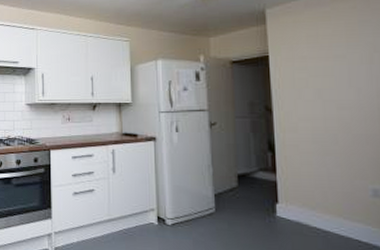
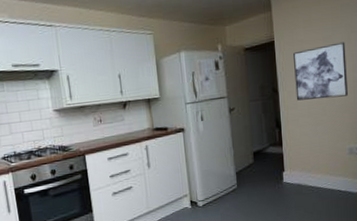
wall art: none [293,62,372,125] -> present [293,42,349,101]

